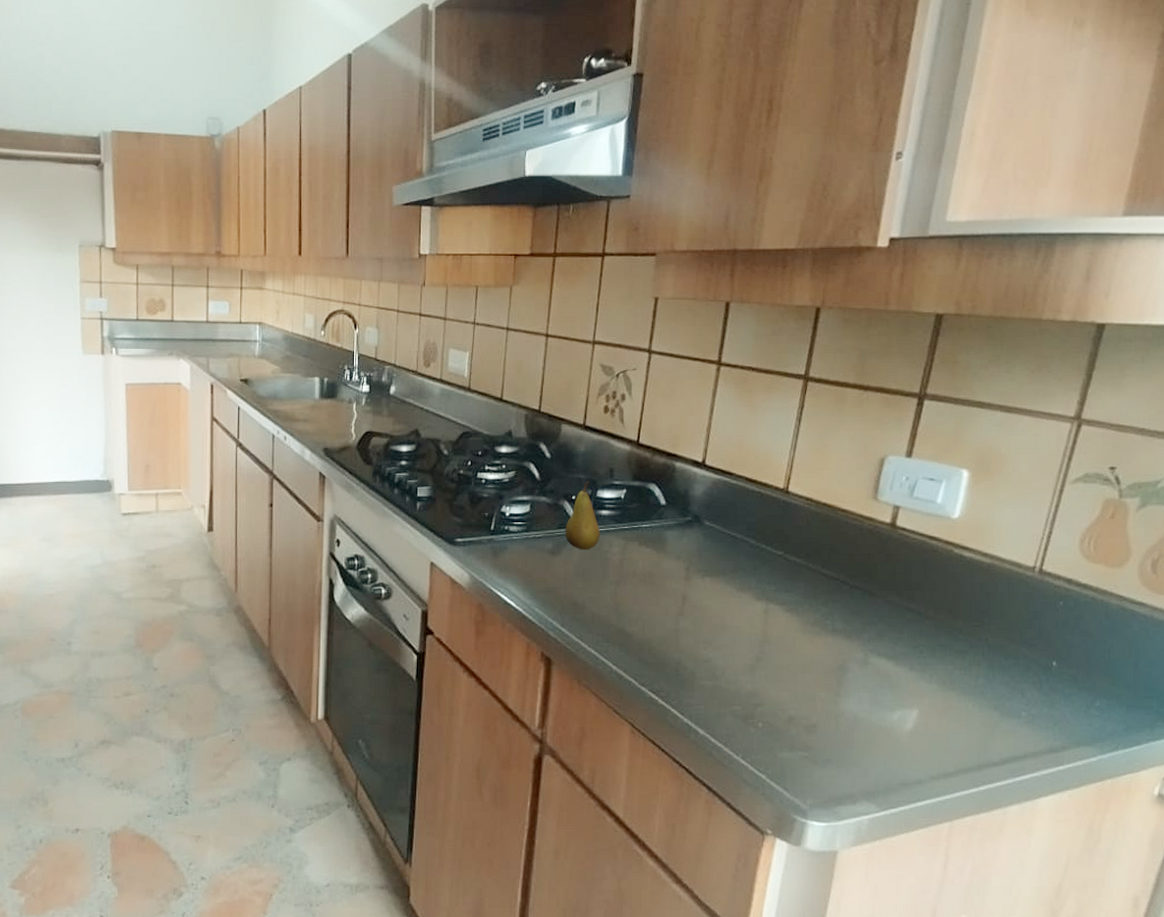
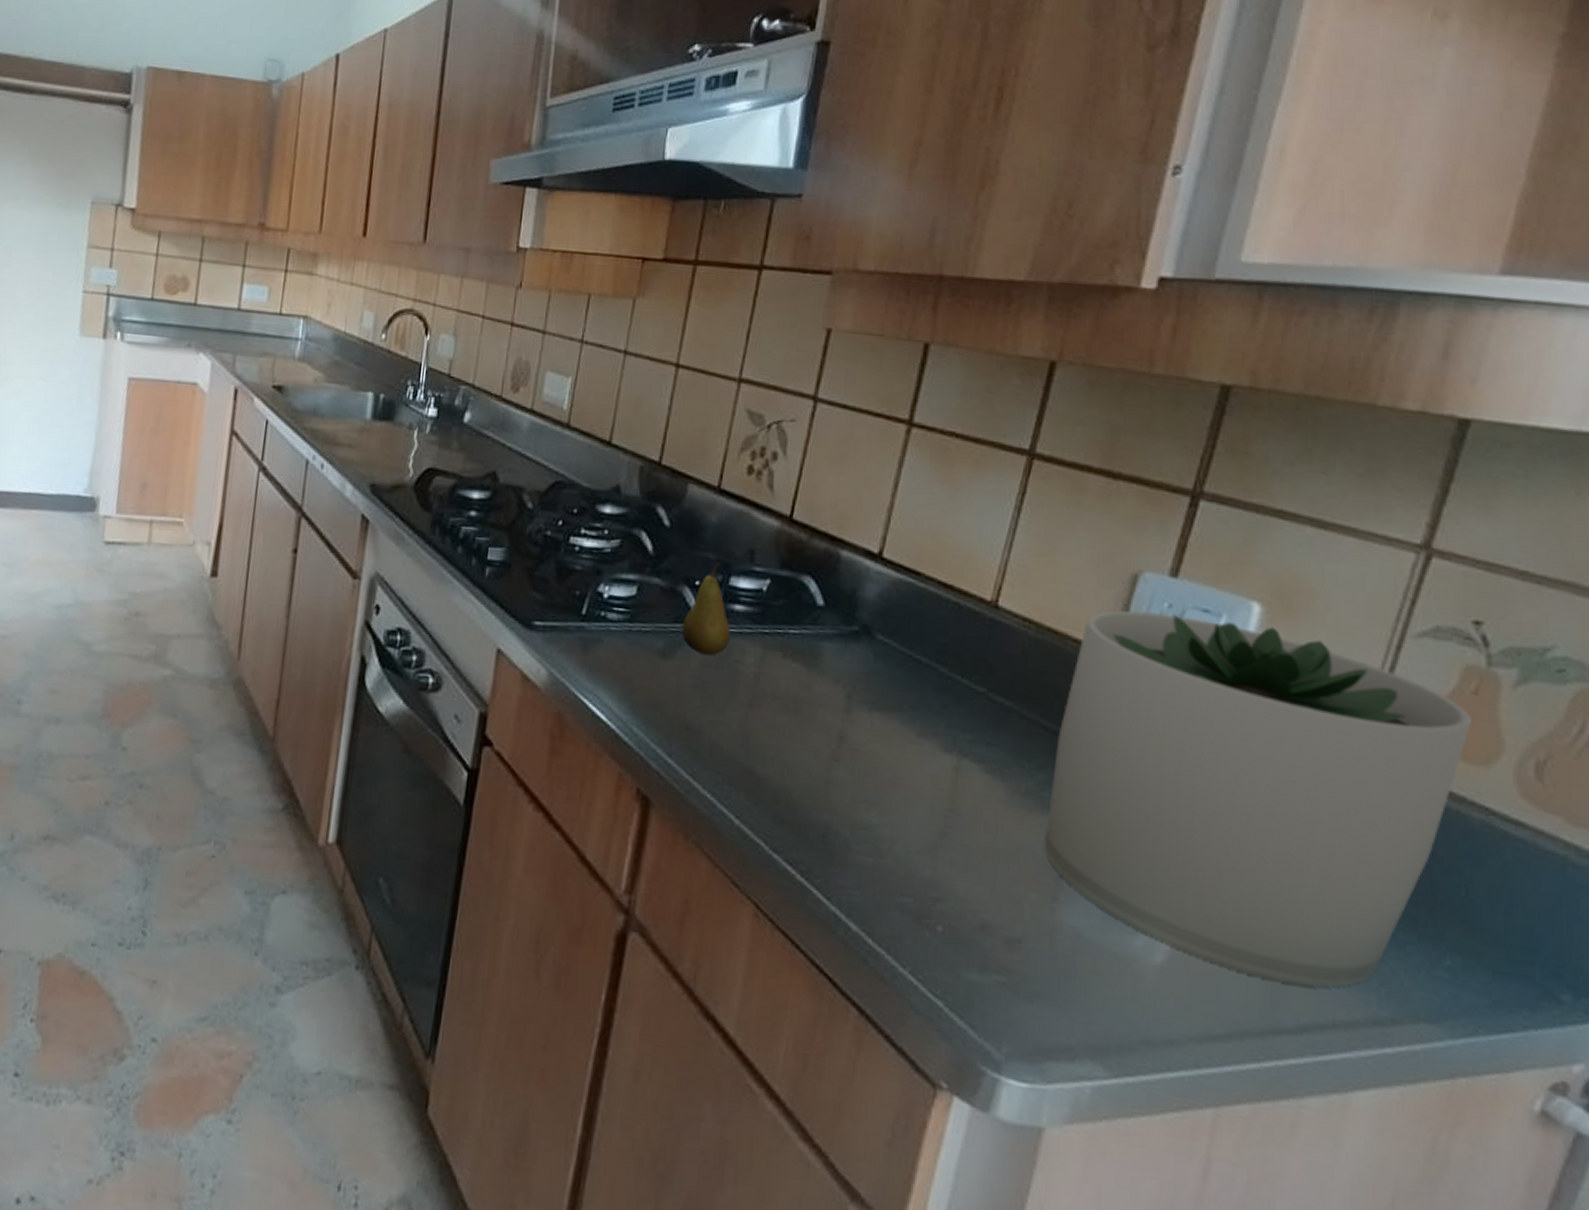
planter: none [828,484,1110,733] -> present [1044,610,1472,988]

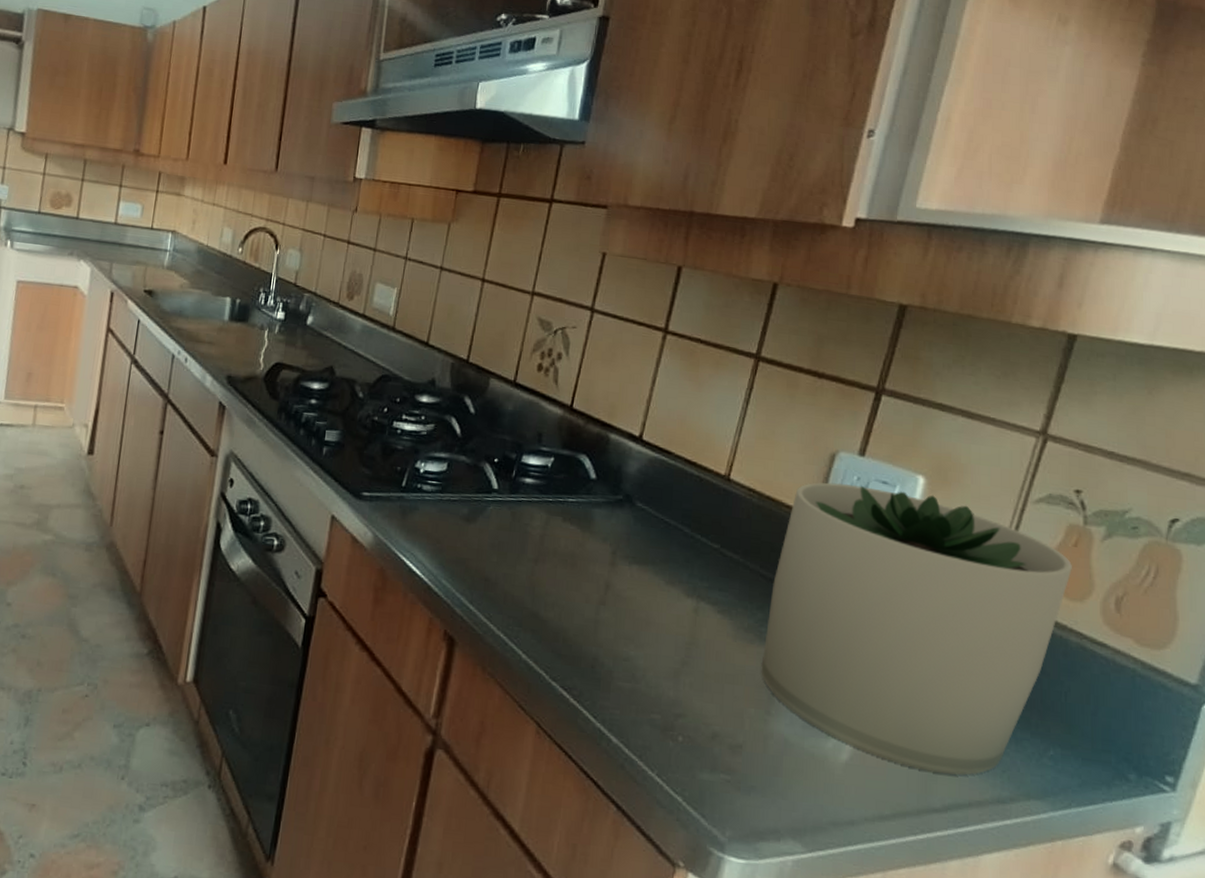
fruit: present [681,563,730,656] -> none [482,444,522,521]

